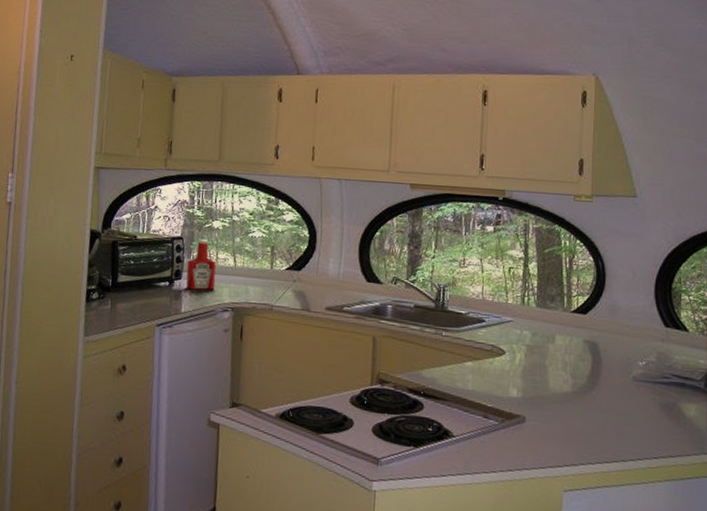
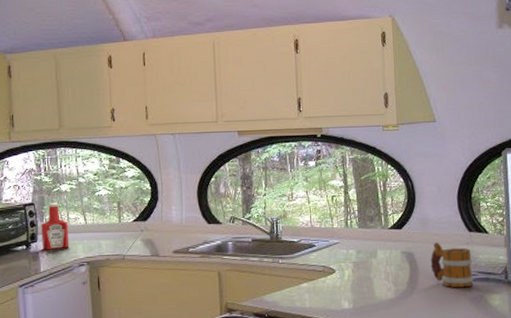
mug: none [616,334,666,392] -> present [430,242,473,288]

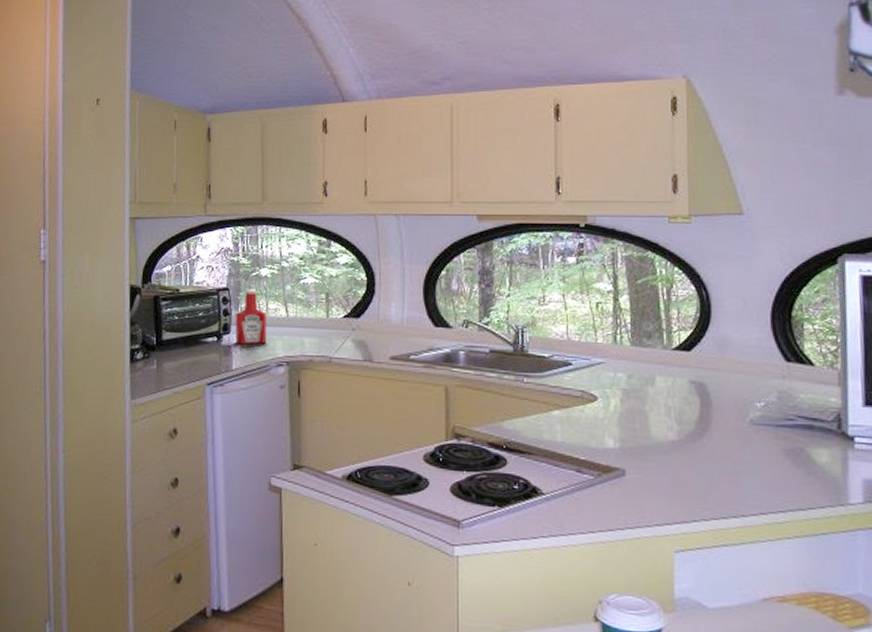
mug: present [430,242,473,288] -> none [729,371,791,436]

